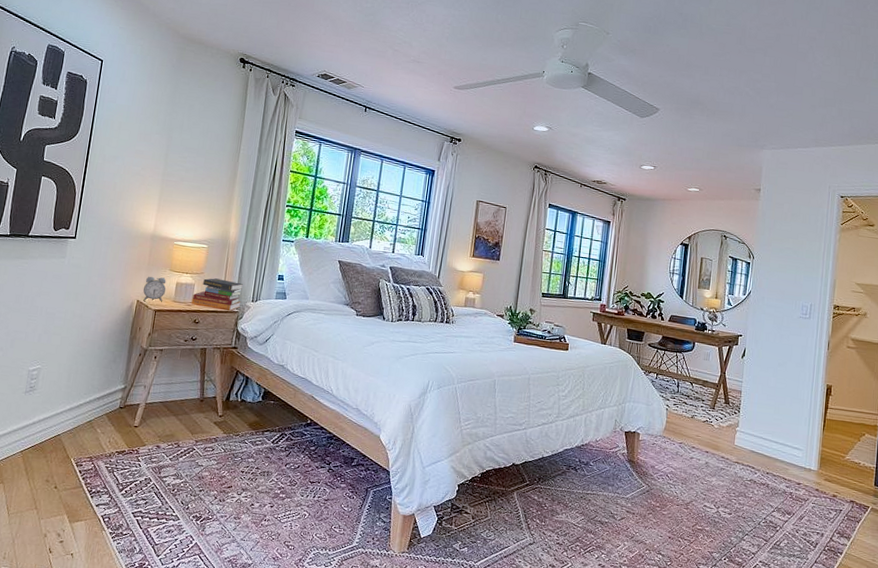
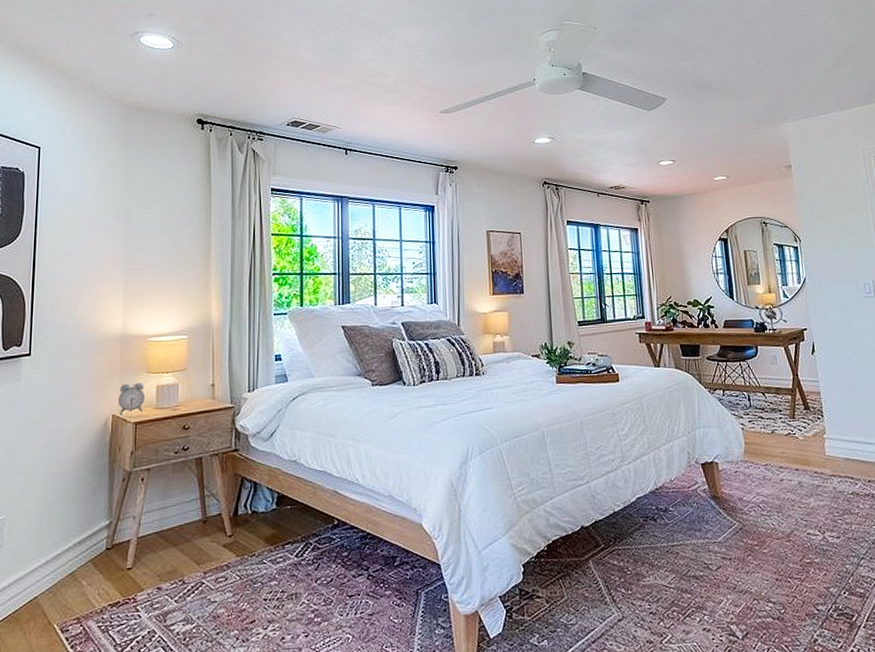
books: present [191,278,243,311] -> none [177,372,236,409]

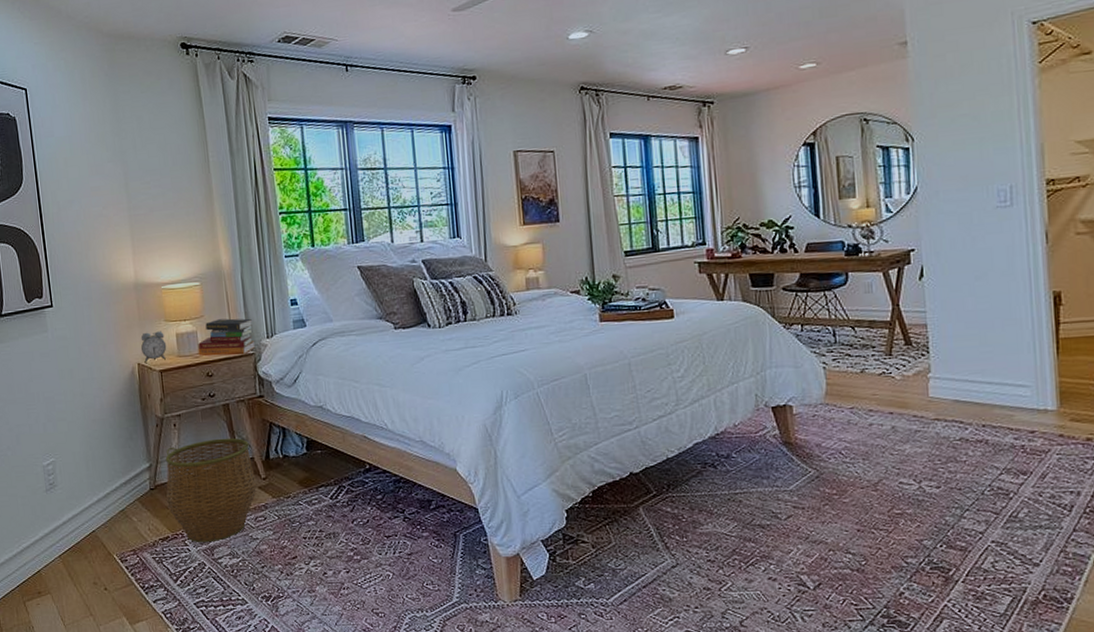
basket: none [122,493,222,608] -> present [165,437,257,543]
books: none [177,372,236,409] -> present [198,318,255,356]

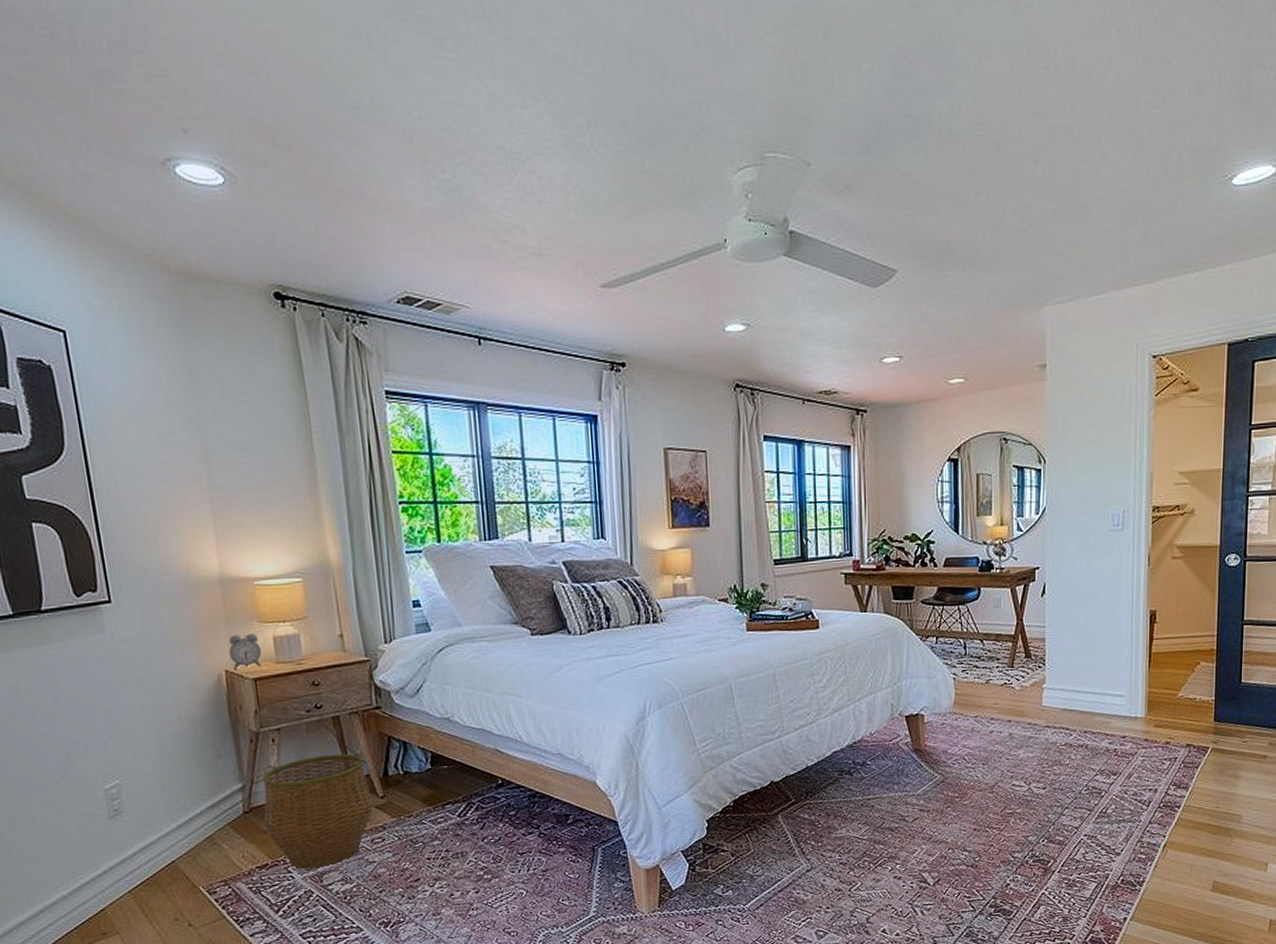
books: present [198,318,255,356] -> none [300,620,371,663]

